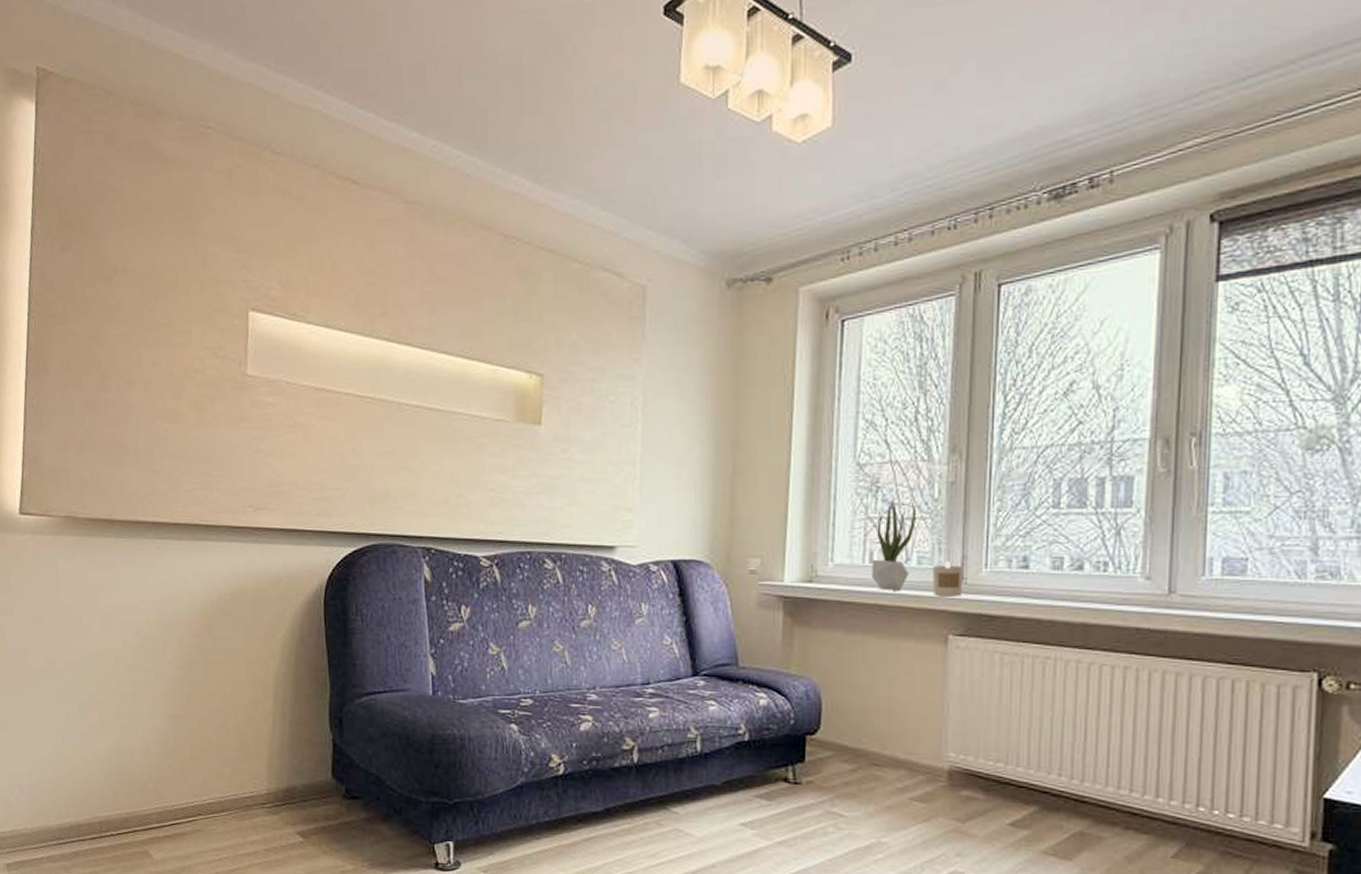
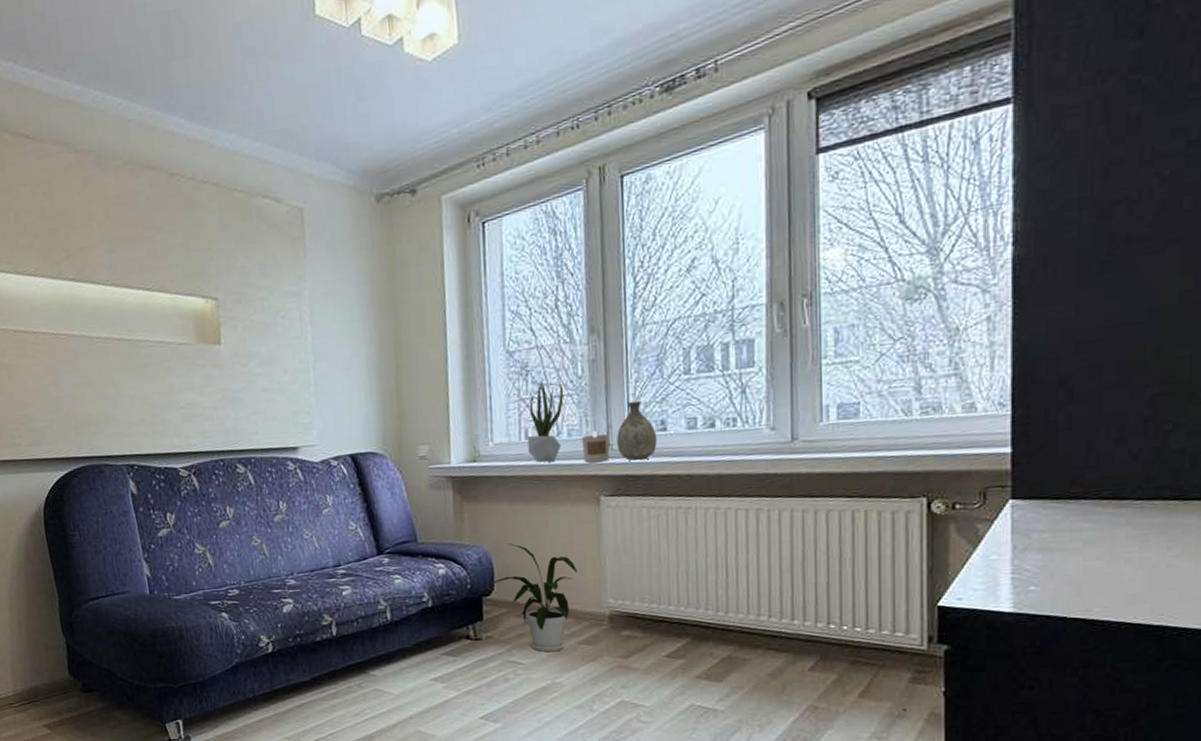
house plant: none [815,678,917,807] -> present [489,543,578,652]
vase: none [971,532,1017,600] -> present [616,400,657,462]

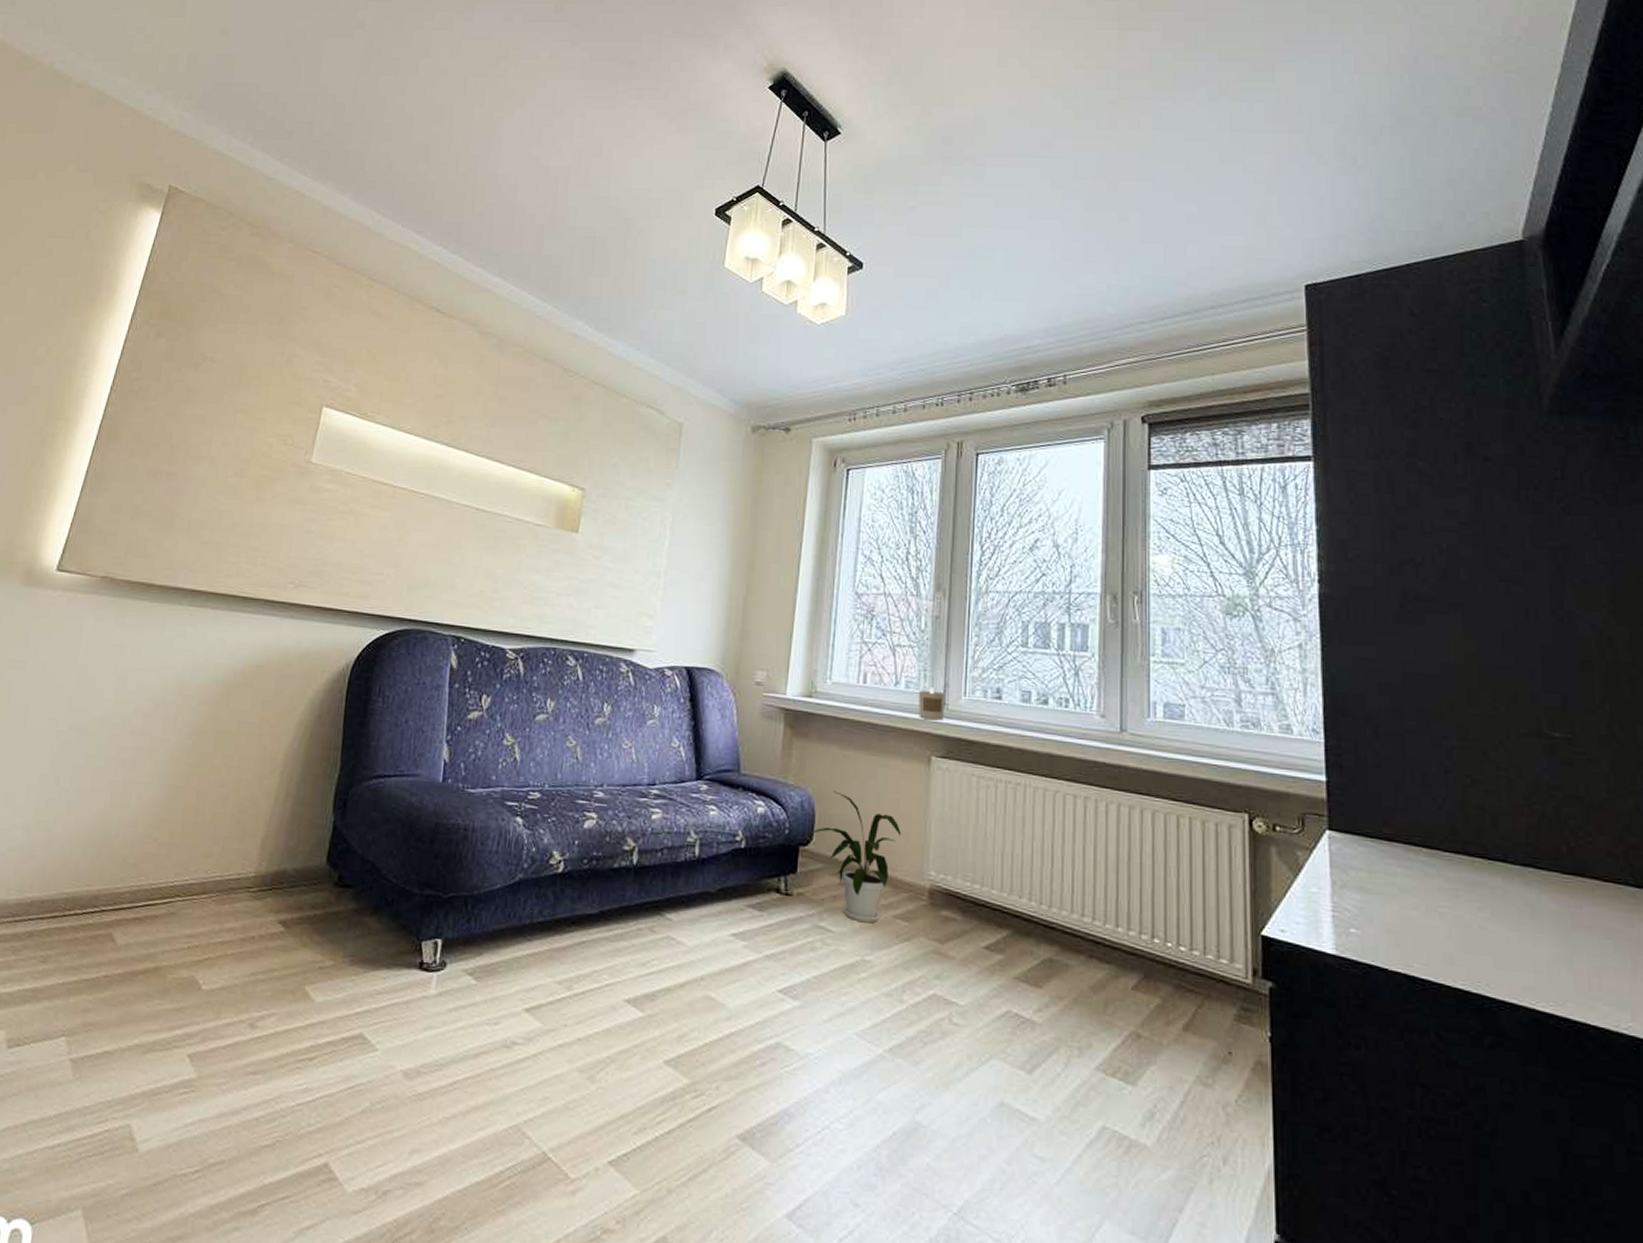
potted plant: present [527,380,564,463] -> none [865,627,906,711]
vase: present [616,400,657,462] -> none [952,663,992,726]

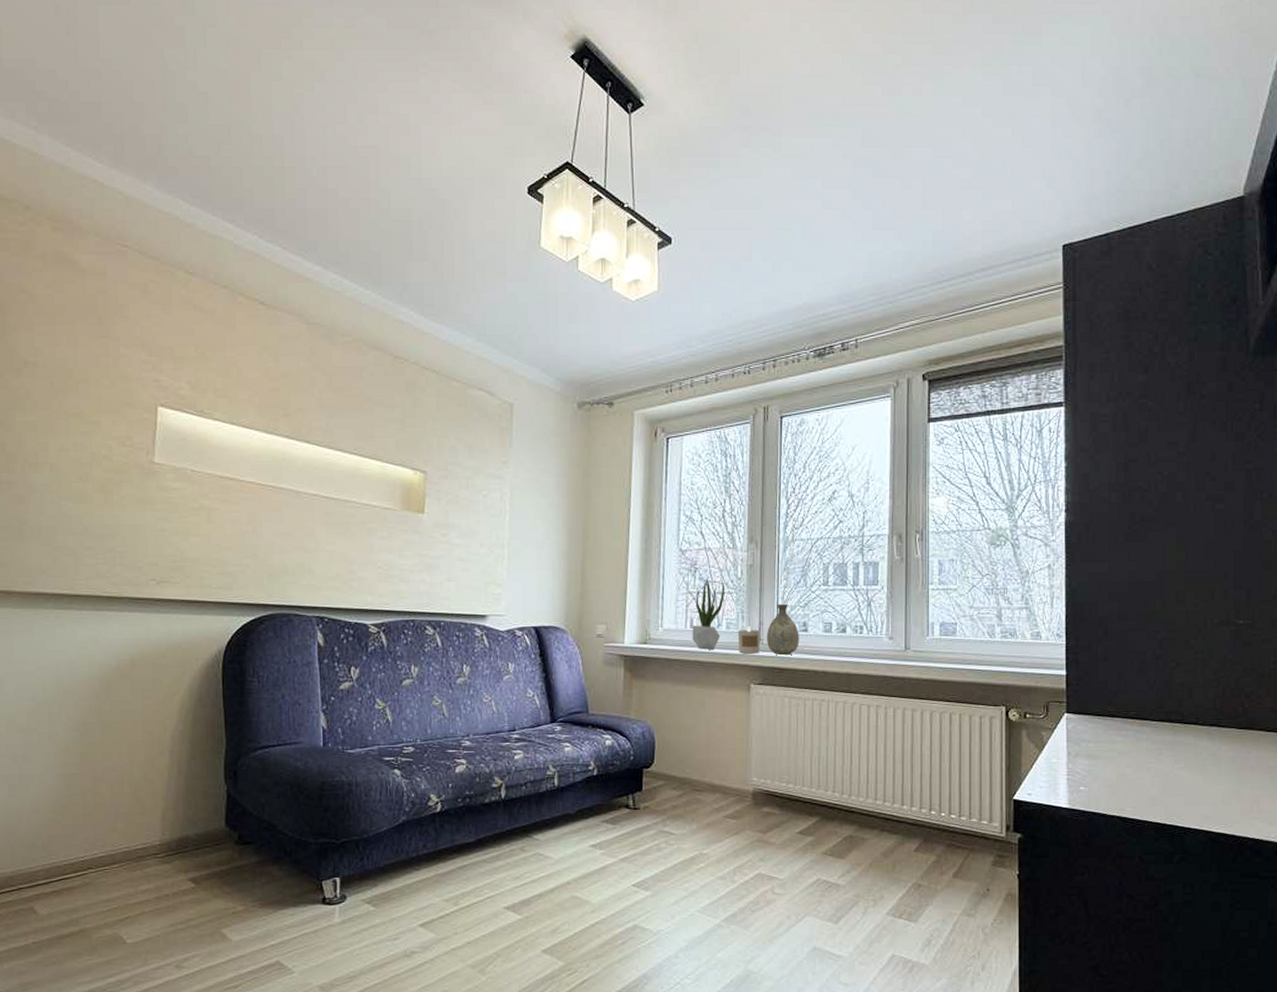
house plant: present [808,791,902,923] -> none [650,720,728,824]
potted plant: none [865,627,906,711] -> present [692,578,725,650]
vase: none [952,663,992,726] -> present [766,603,799,656]

